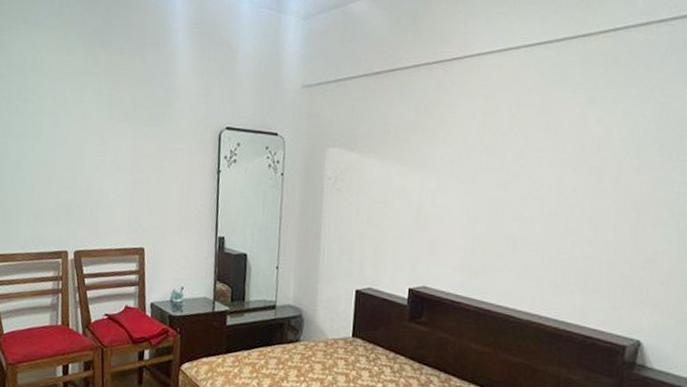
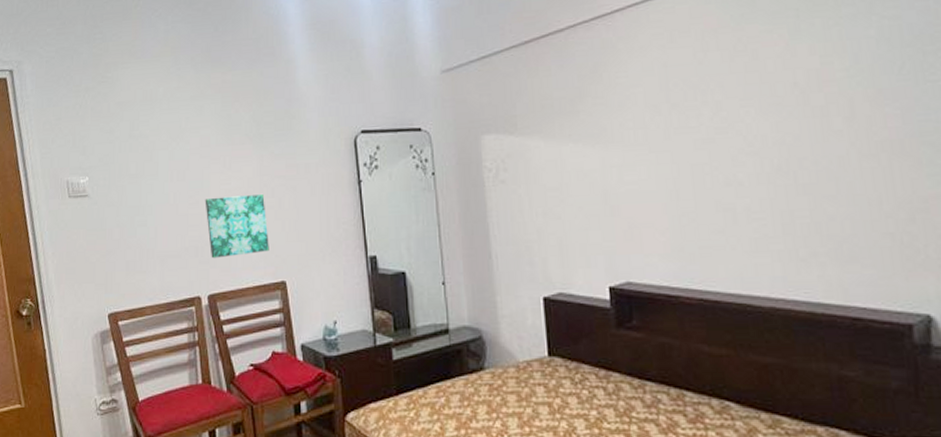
wall art: none [80,166,134,221] -> present [205,195,269,259]

